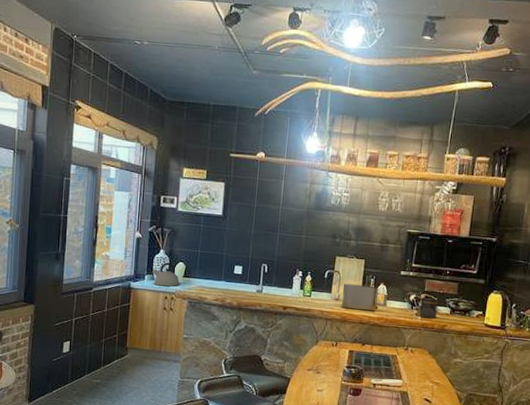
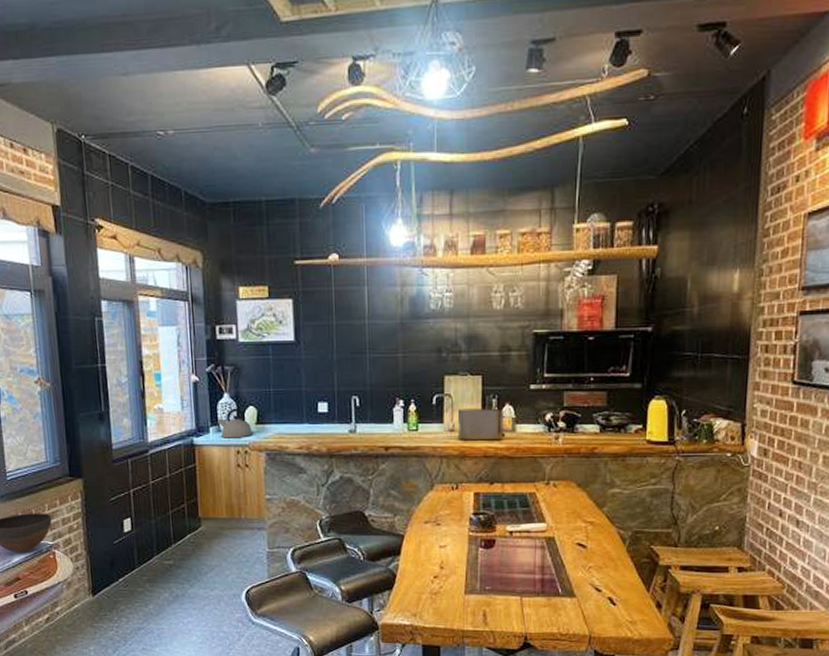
jar: present [416,297,439,320] -> none [553,415,584,443]

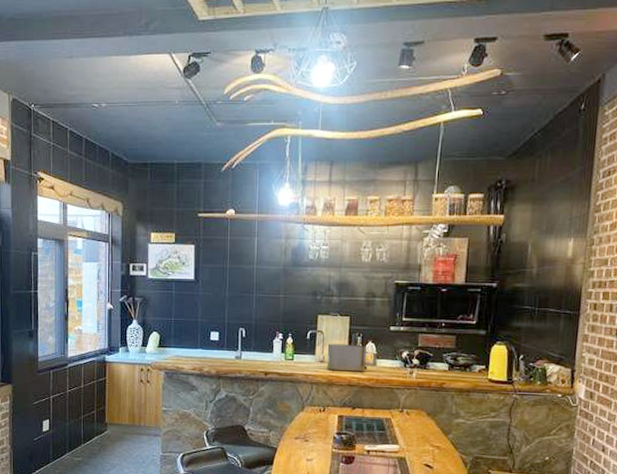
kettle: present [218,408,253,439] -> none [126,333,155,358]

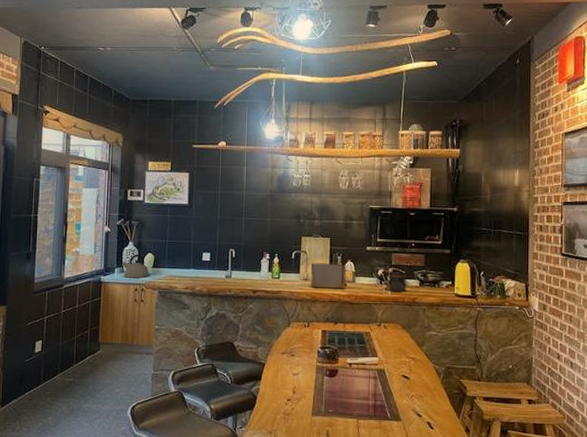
kettle: none [126,333,155,358] -> present [122,254,149,278]
jar: none [409,354,435,378] -> present [384,271,407,294]

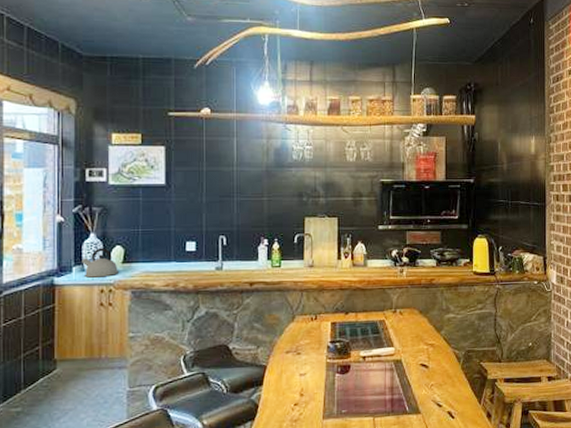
toaster: present [310,263,348,290] -> none [316,246,359,276]
jar: present [384,271,407,294] -> none [398,251,423,276]

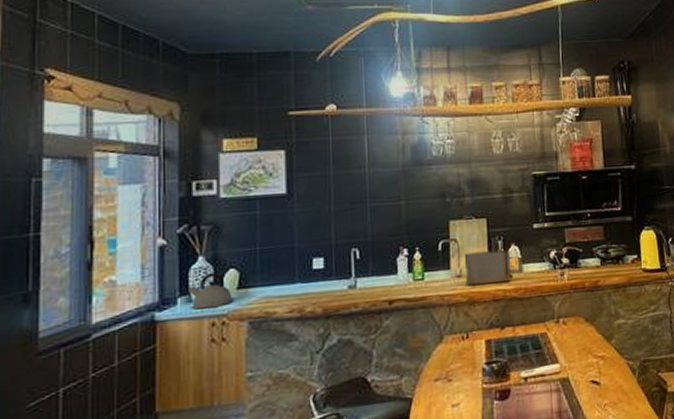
toaster: none [316,246,359,276] -> present [464,249,514,286]

